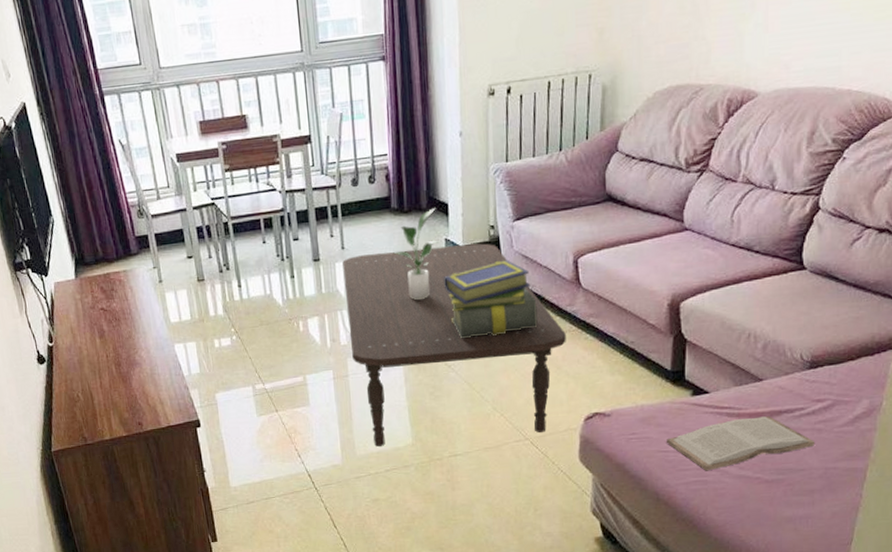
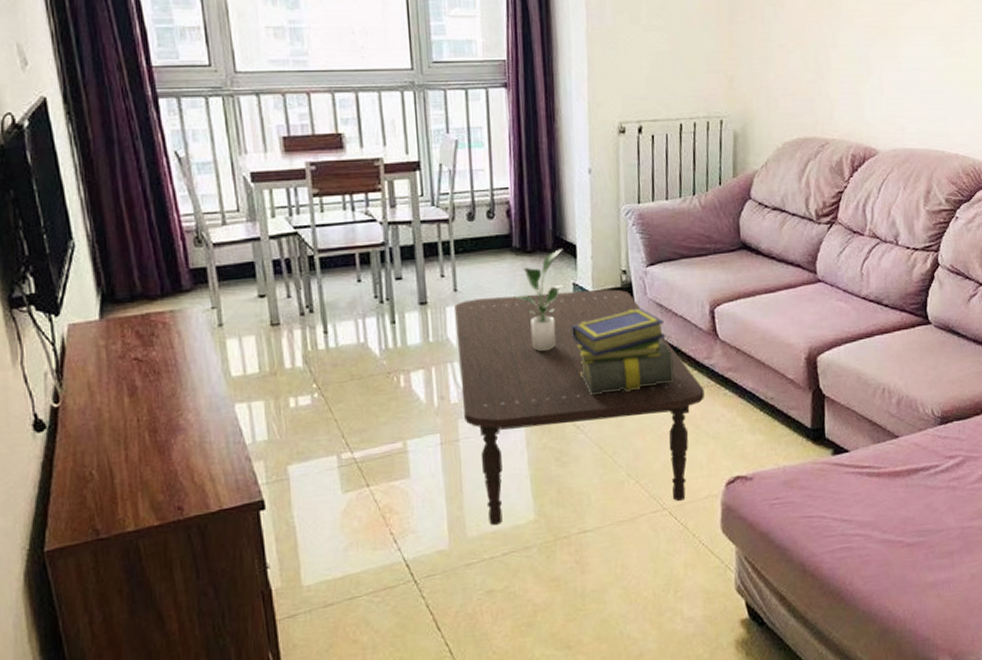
book: present [667,416,816,471] -> none [810,474,951,537]

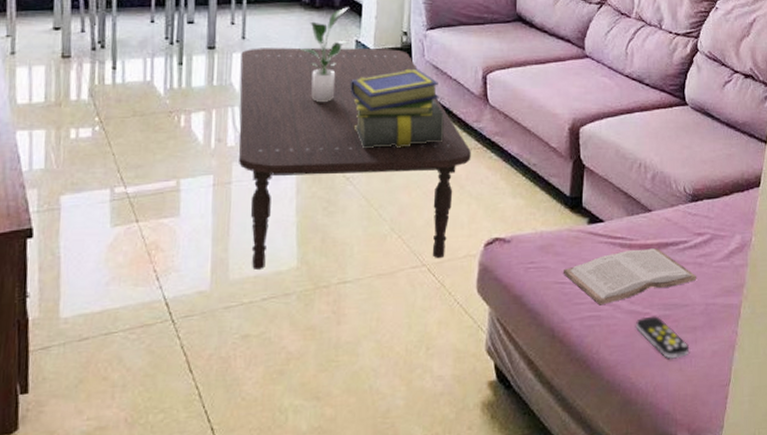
book: none [810,474,951,537] -> present [564,248,697,306]
remote control: none [889,543,947,586] -> present [636,316,690,359]

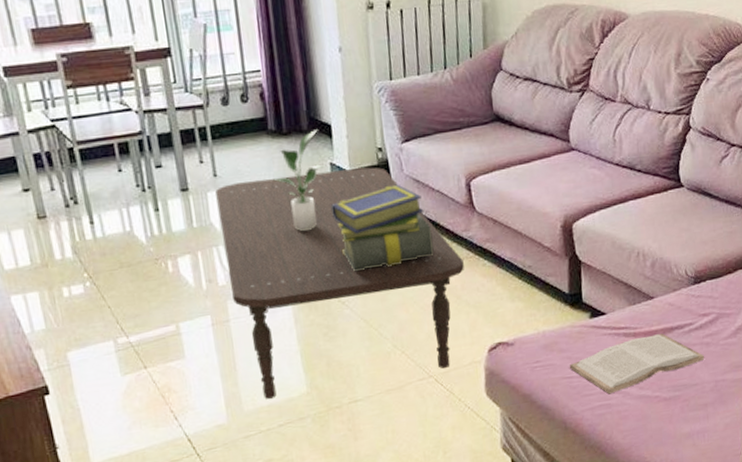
remote control: present [636,316,690,359] -> none [646,398,702,437]

